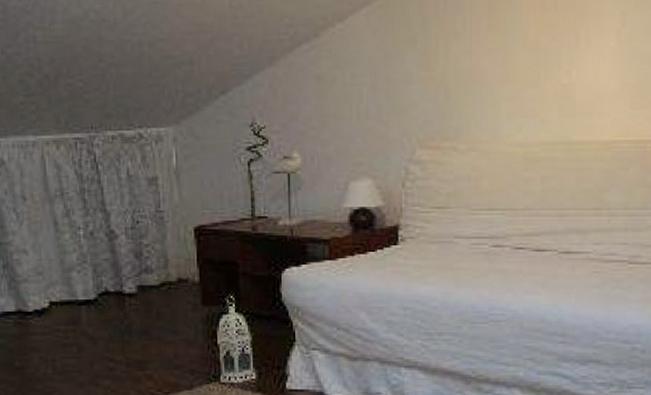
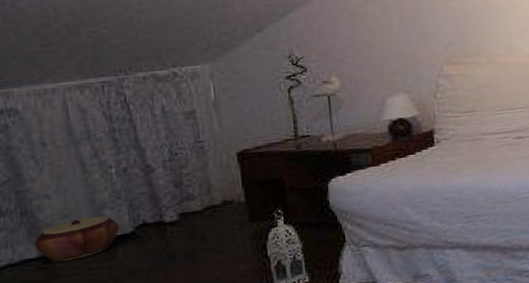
woven basket: none [13,278,84,319] -> present [34,216,119,262]

